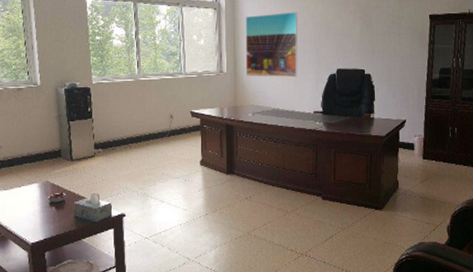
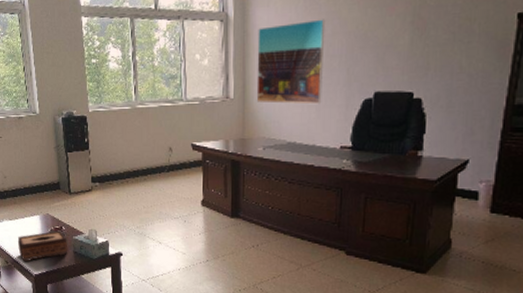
tissue box: none [13,197,69,232] -> present [18,230,68,262]

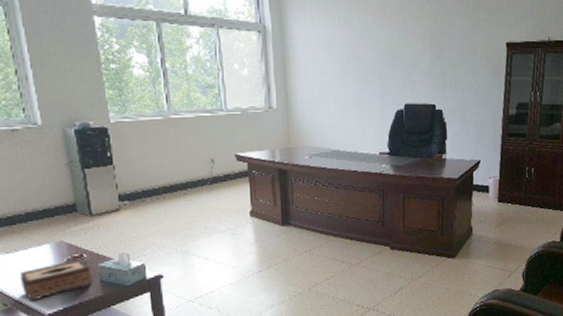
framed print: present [256,19,326,104] -> none [296,37,361,115]

